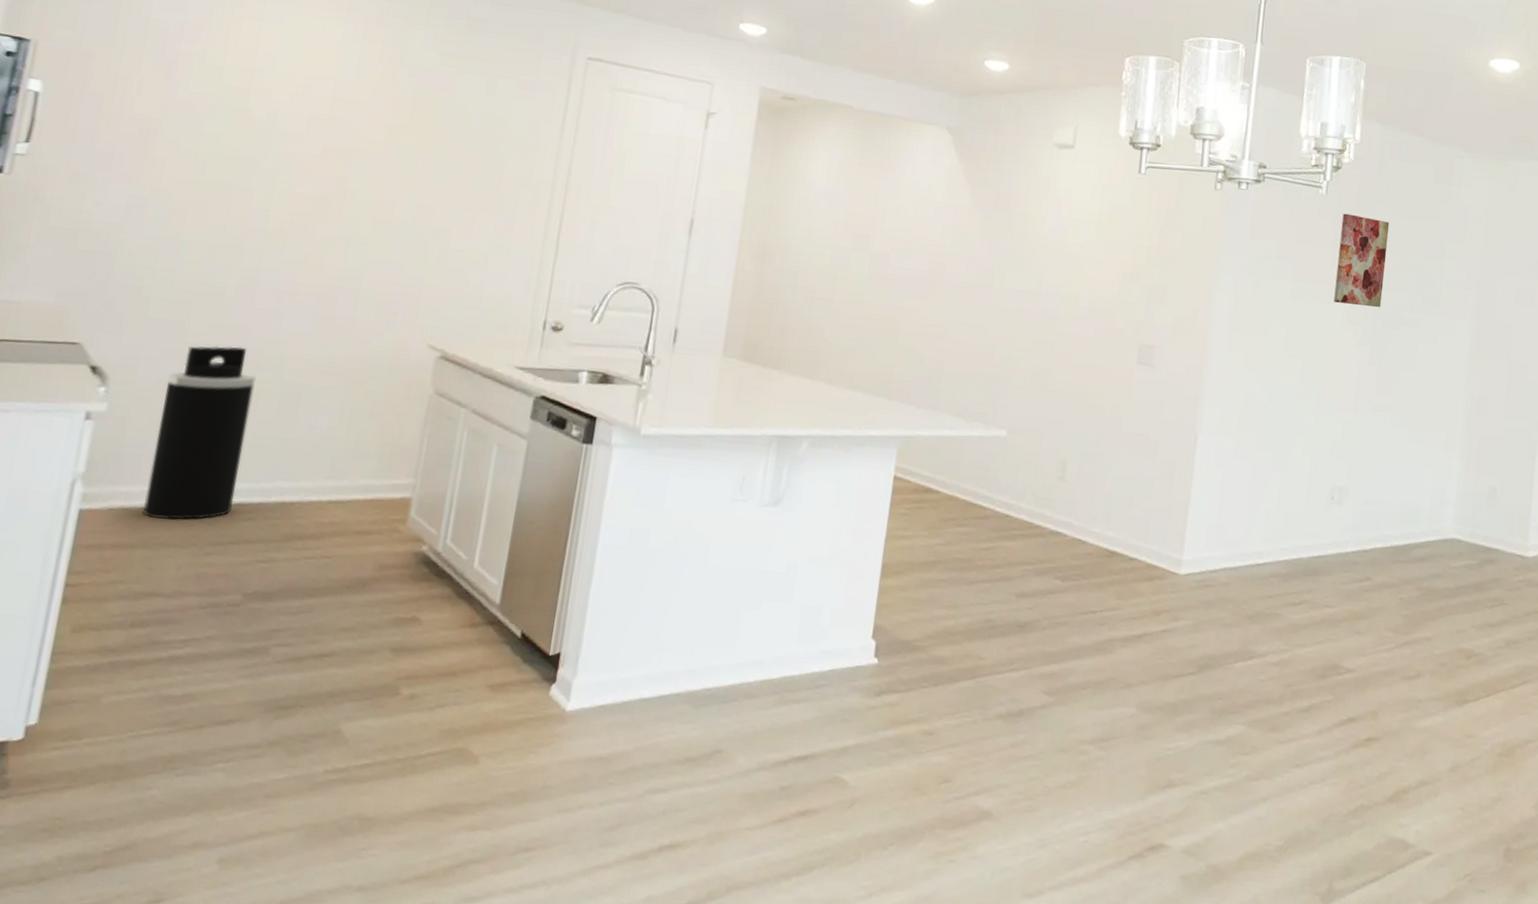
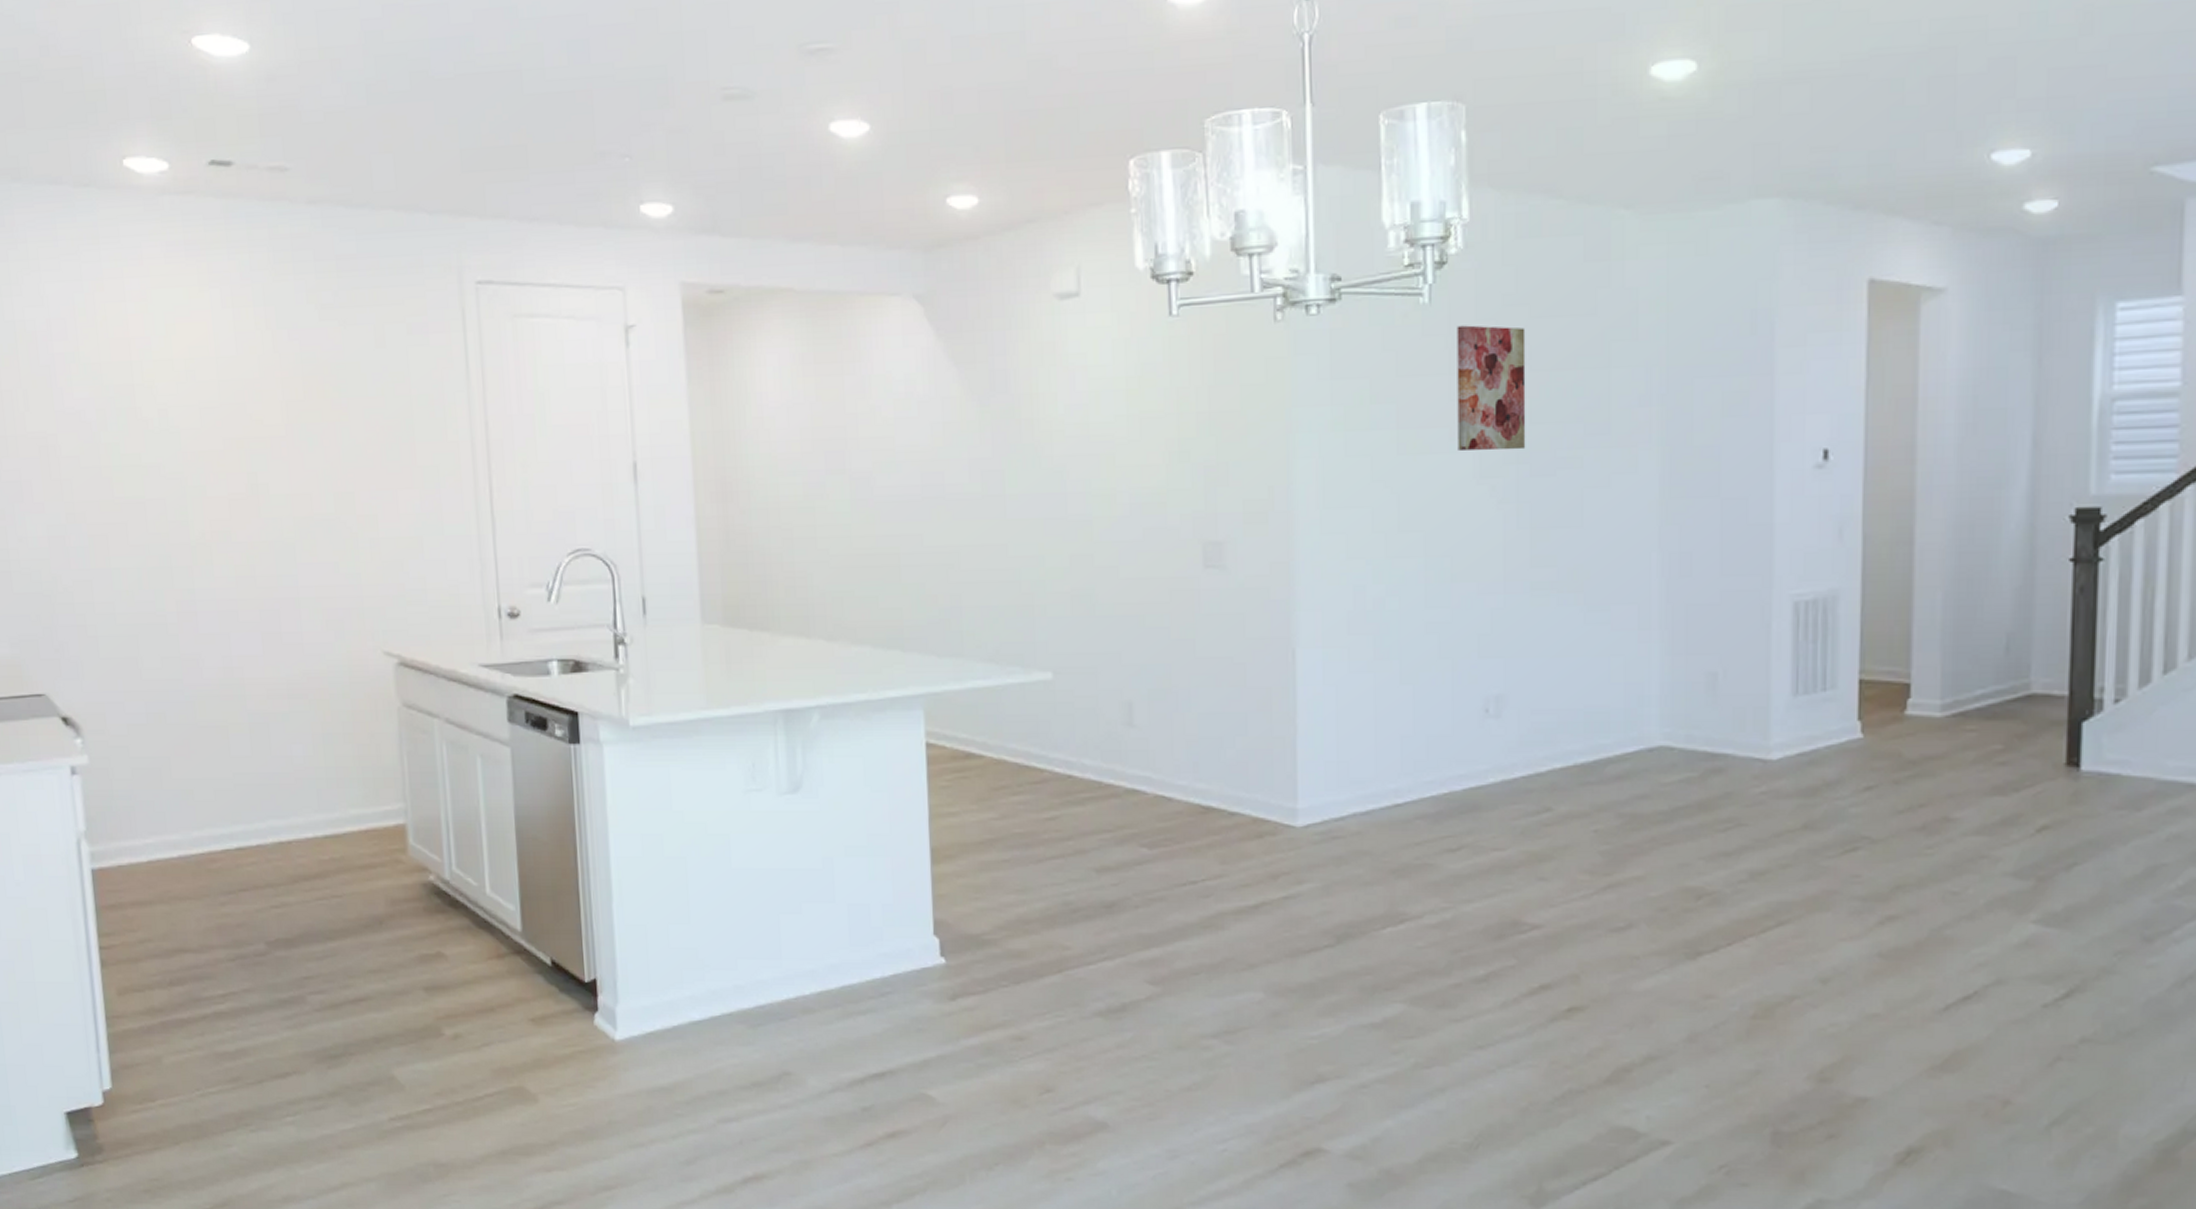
trash can: present [143,346,256,520] -> none [136,678,233,871]

